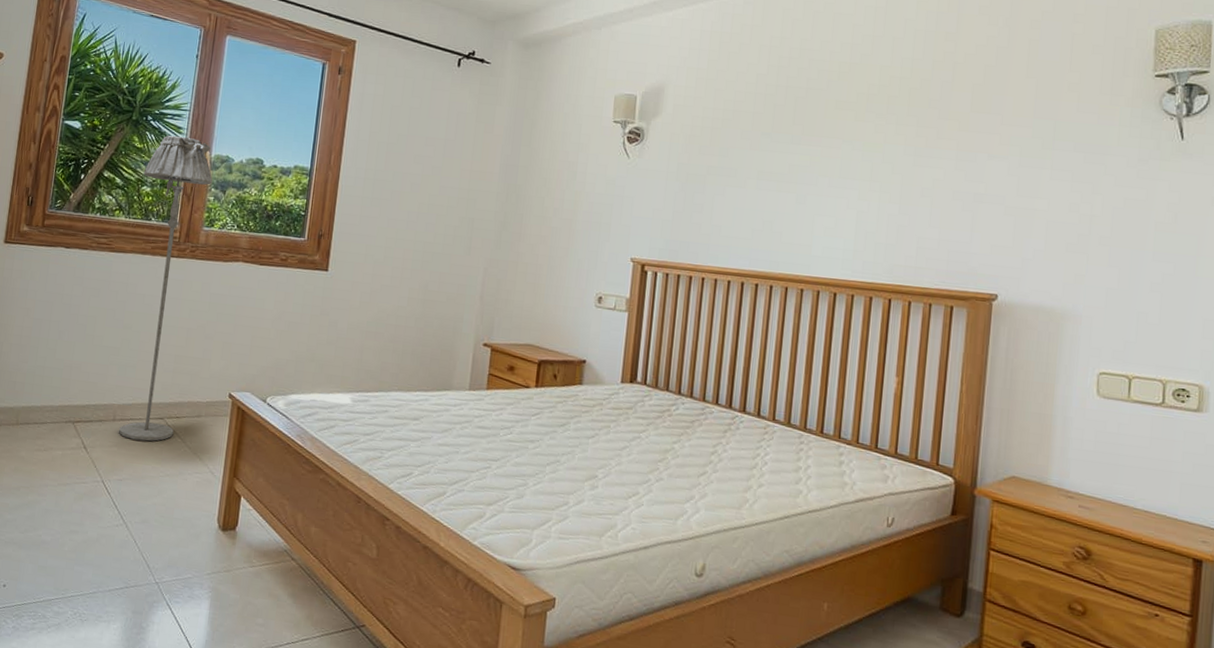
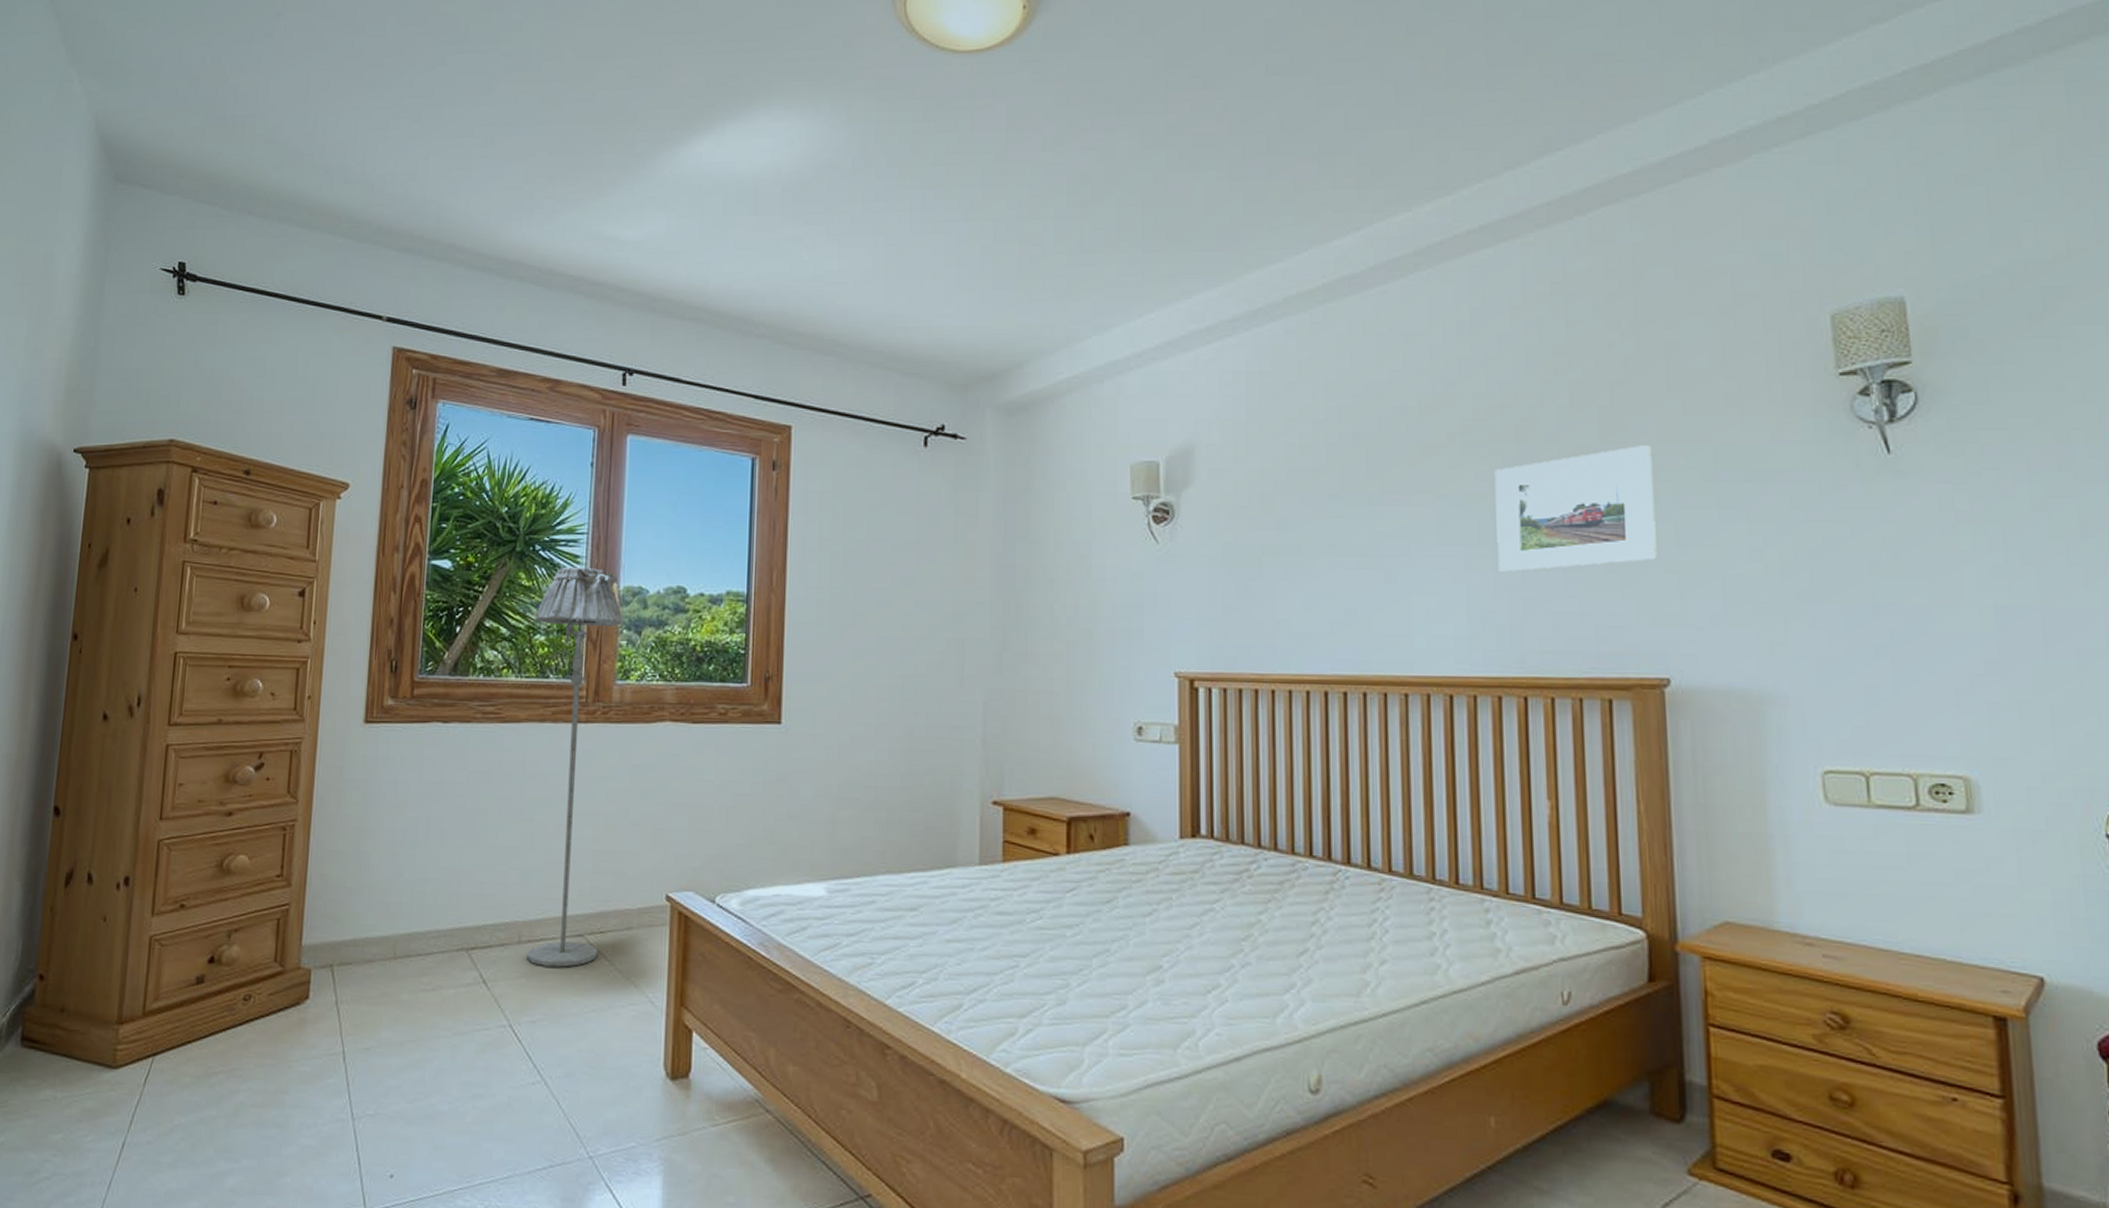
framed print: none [882,116,1008,205] -> present [1494,445,1657,572]

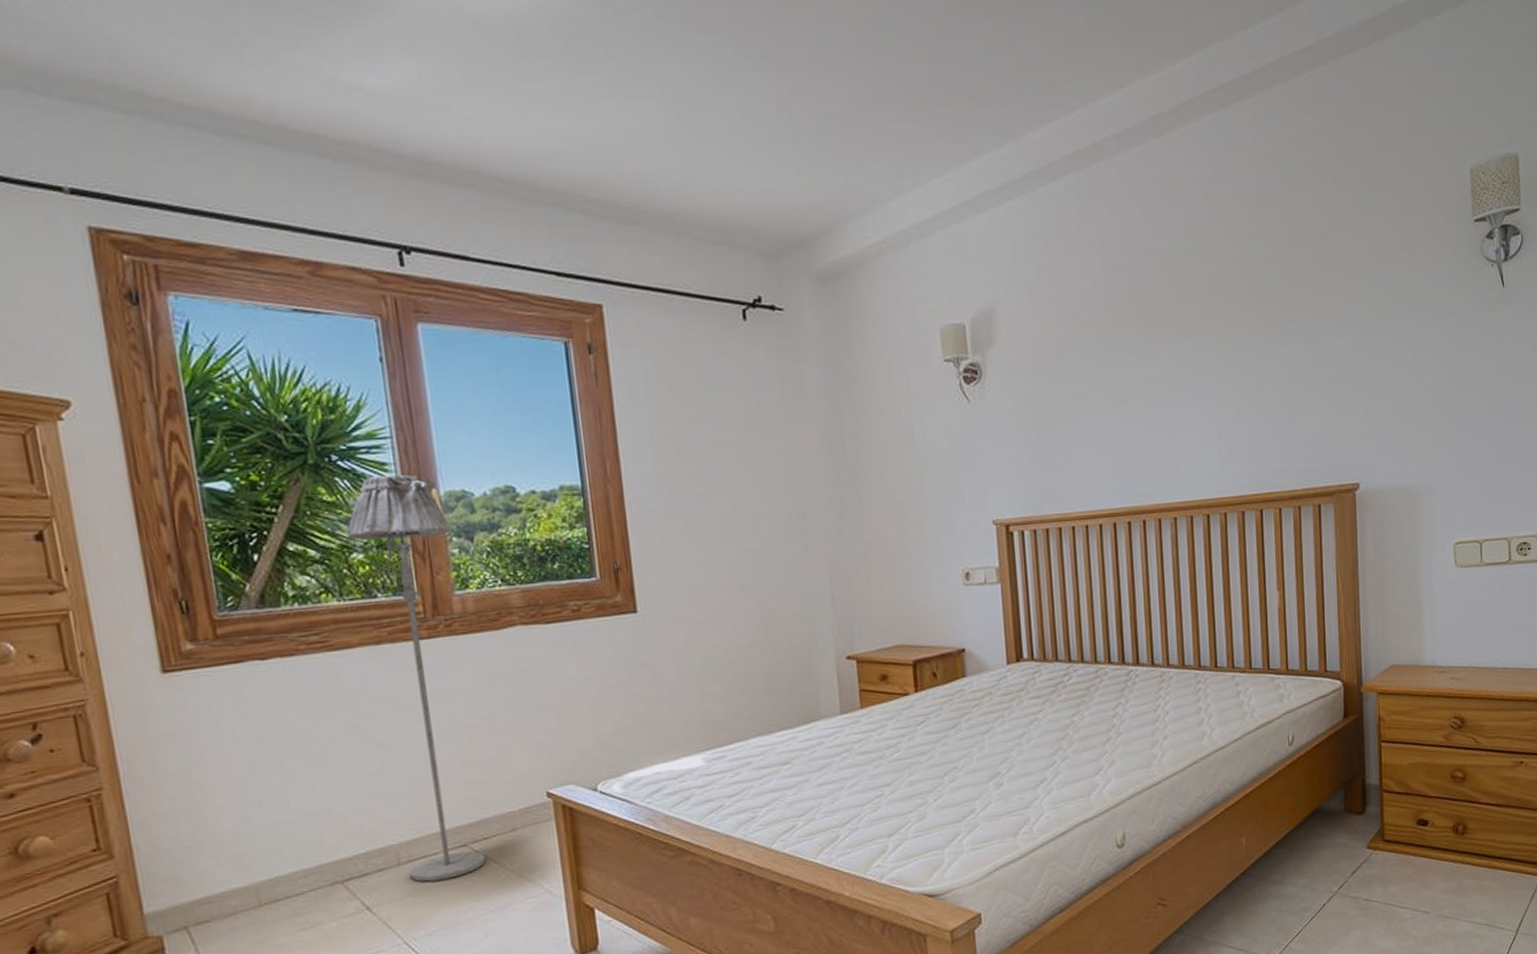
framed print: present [1494,445,1657,572] -> none [1236,288,1351,406]

